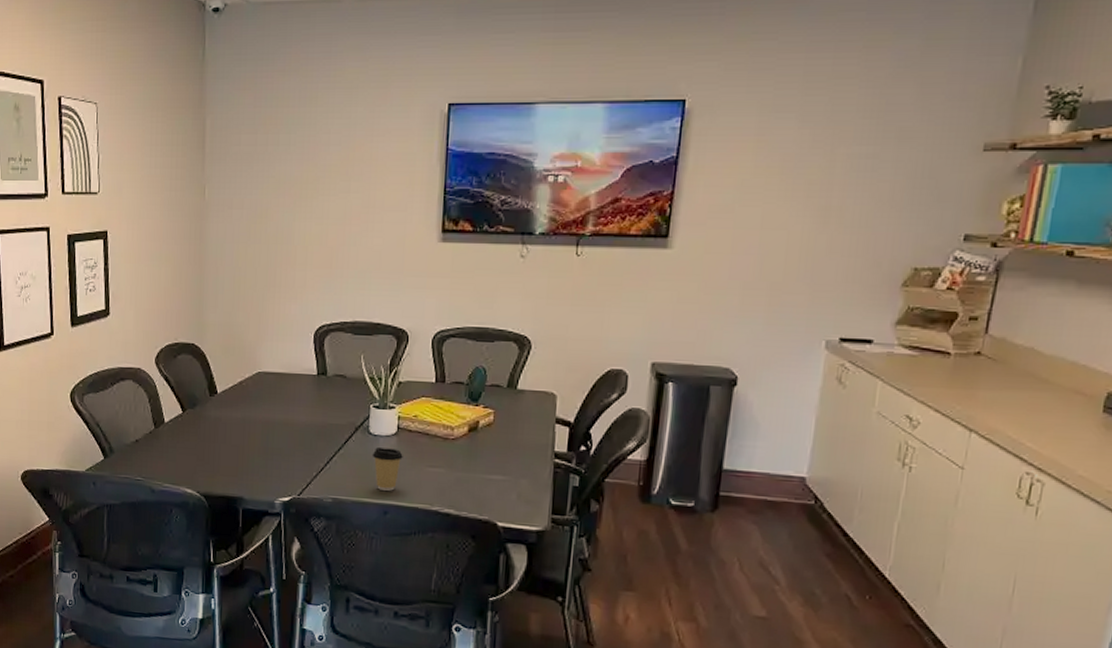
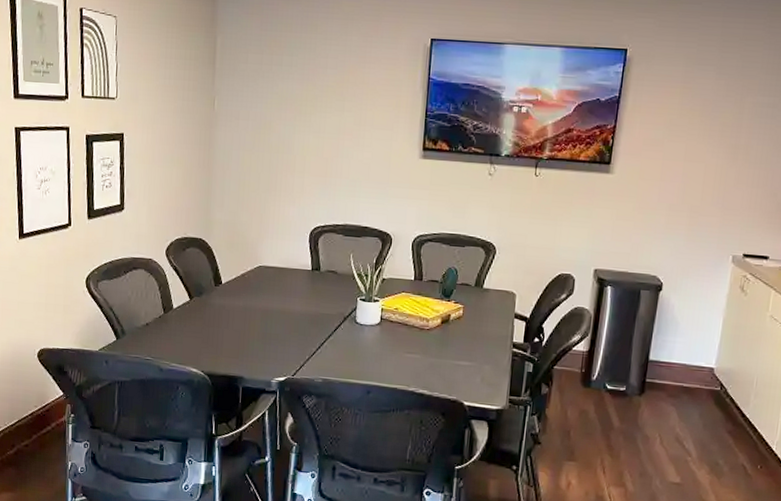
coffee cup: present [372,447,403,491] -> none [358,335,385,373]

